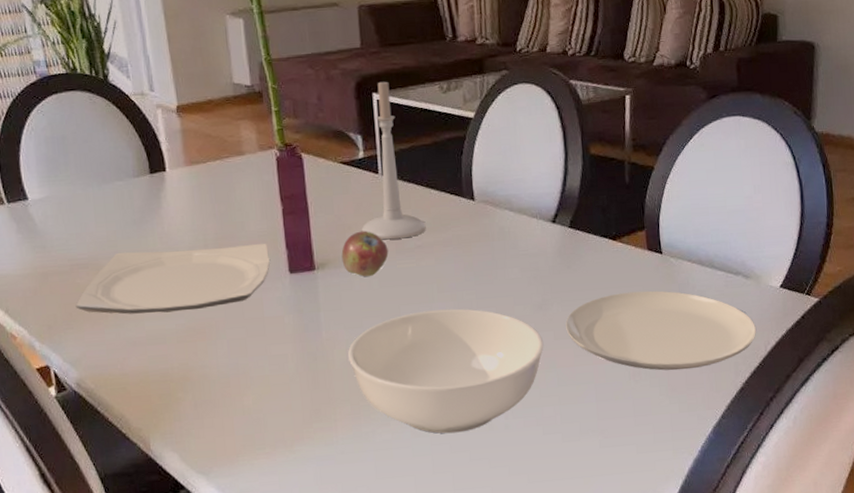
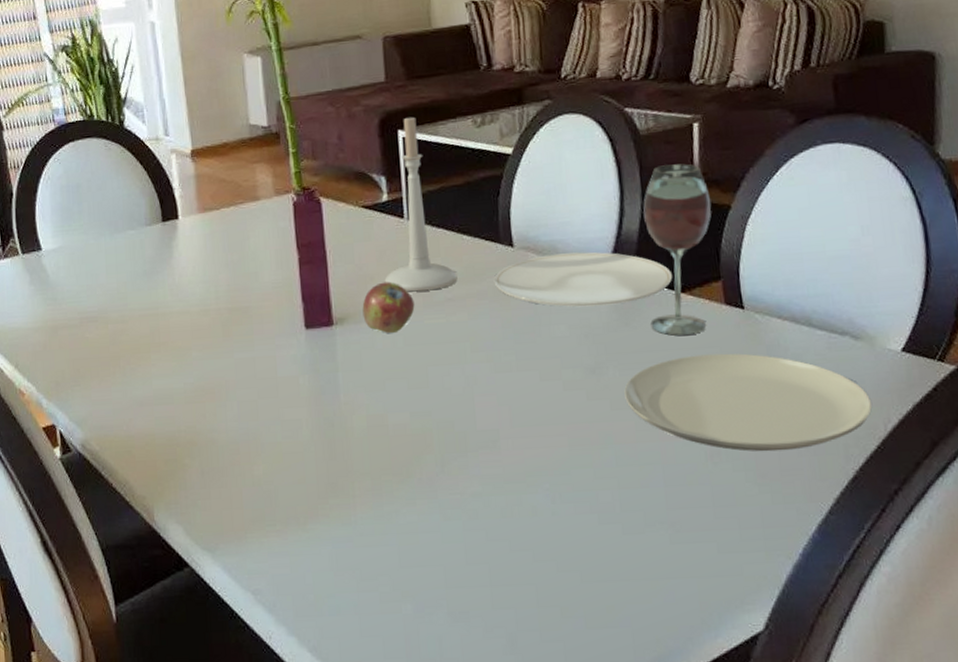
plate: present [75,243,270,314] -> none [83,295,284,372]
bowl: present [348,308,544,434] -> none [369,371,598,518]
plate: none [457,205,607,253] -> present [493,252,673,307]
wineglass: none [583,130,639,276] -> present [643,164,711,336]

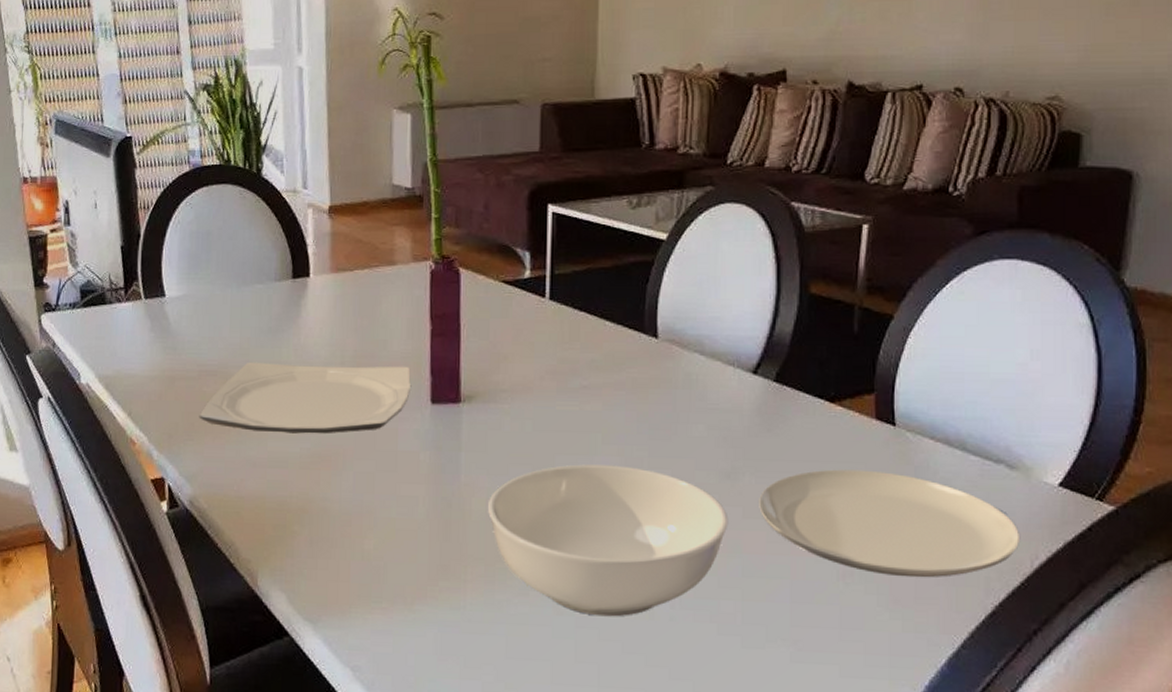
plate: none [83,295,284,372] -> present [199,362,411,434]
fruit: present [362,281,415,333] -> none [492,362,548,416]
bowl: none [369,371,598,518] -> present [488,464,729,617]
candlestick: present [384,115,458,292] -> none [518,190,596,376]
plate: present [493,252,673,307] -> none [633,350,824,409]
wineglass: present [643,164,711,336] -> none [794,266,873,447]

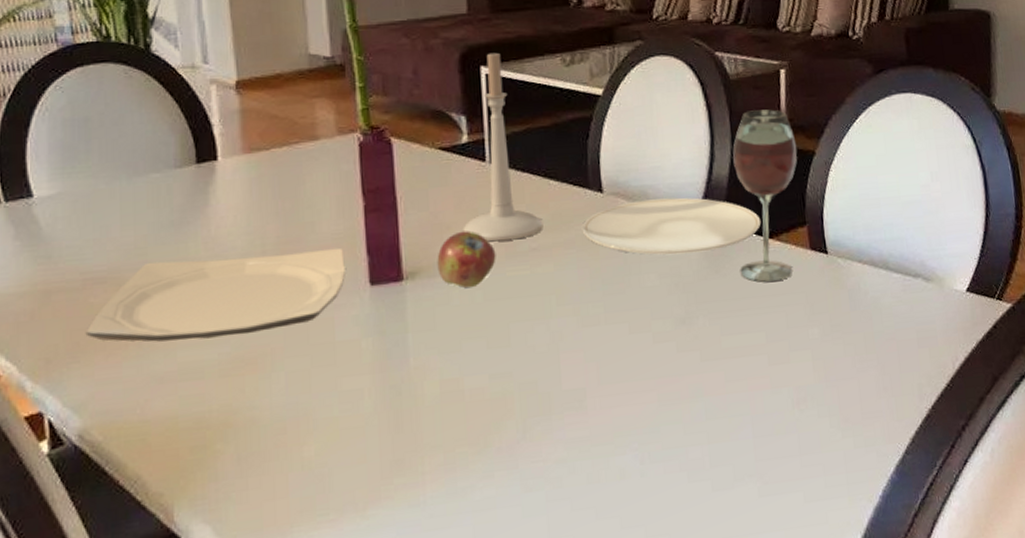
bowl: present [488,464,729,617] -> none [442,325,688,486]
fruit: none [492,362,548,416] -> present [437,230,496,288]
candlestick: none [518,190,596,376] -> present [463,51,543,242]
plate: none [633,350,824,409] -> present [581,197,762,255]
plate: present [759,469,1019,578] -> none [714,298,942,396]
wineglass: none [794,266,873,447] -> present [733,109,797,282]

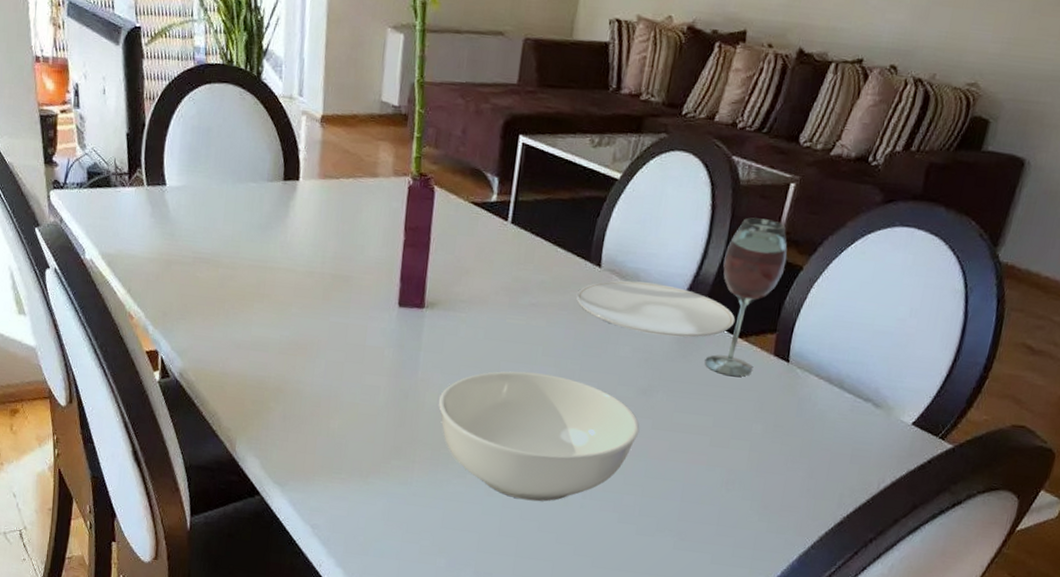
plate: present [85,247,345,342] -> none [191,253,383,326]
fruit: present [437,230,496,288] -> none [452,277,501,325]
bowl: none [442,325,688,486] -> present [439,371,640,502]
candlestick: present [463,51,543,242] -> none [478,123,545,294]

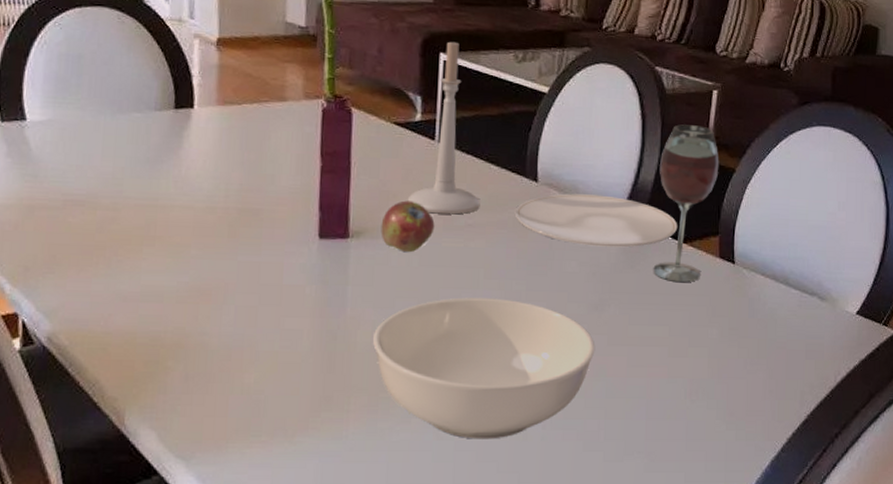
fruit: none [452,277,501,325] -> present [381,200,435,252]
candlestick: none [478,123,545,294] -> present [407,40,480,215]

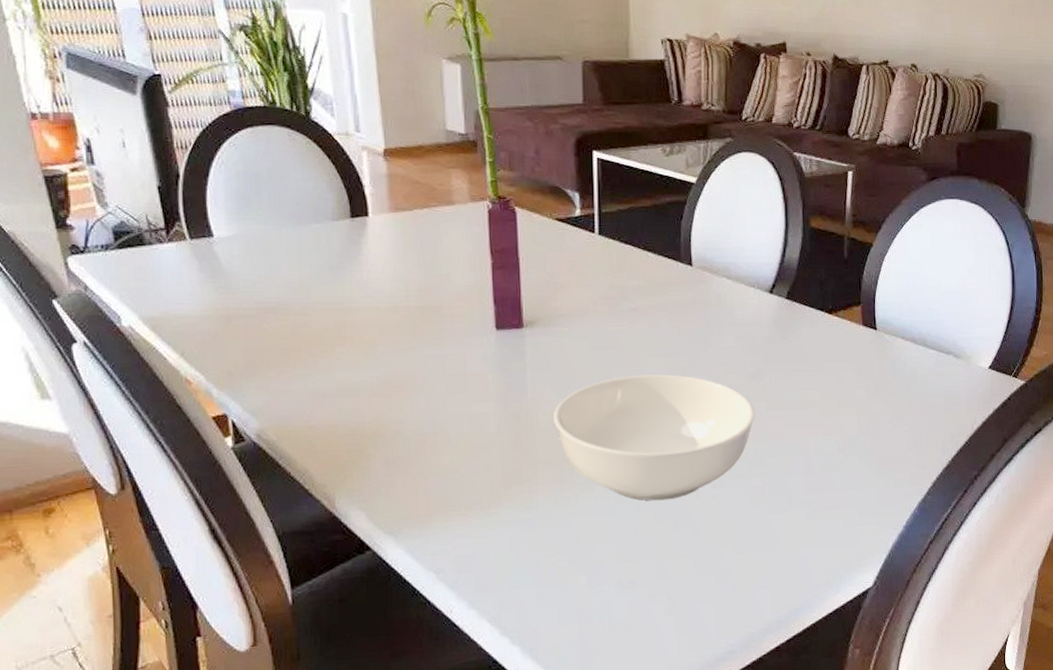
fruit: present [381,200,435,252] -> none [552,290,601,337]
candlestick: present [407,40,480,215] -> none [574,138,641,301]
plate: present [514,193,678,248] -> none [673,274,823,322]
wineglass: present [653,124,719,282] -> none [803,205,858,349]

